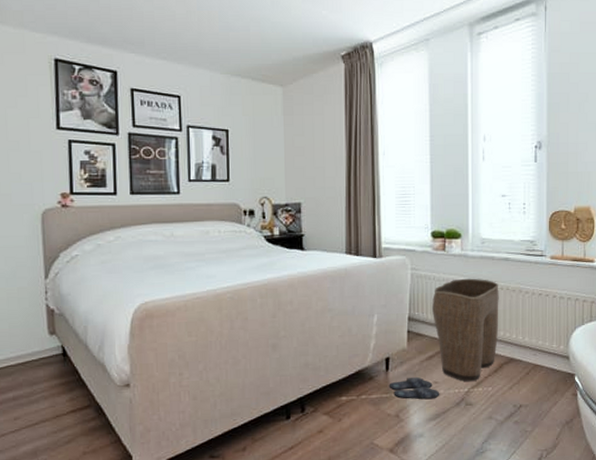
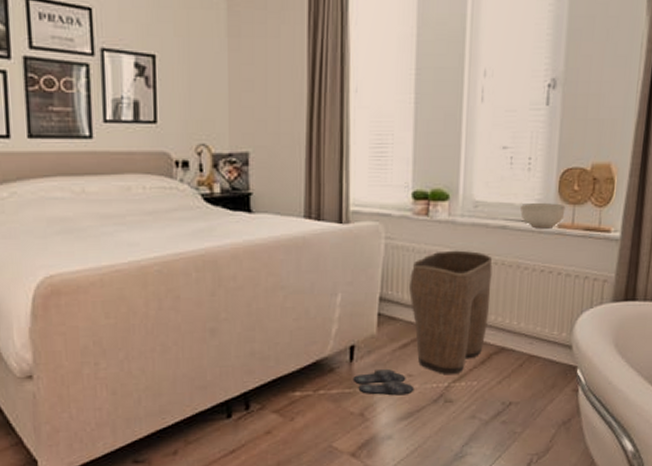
bowl: none [518,239,556,260] -> present [519,203,566,229]

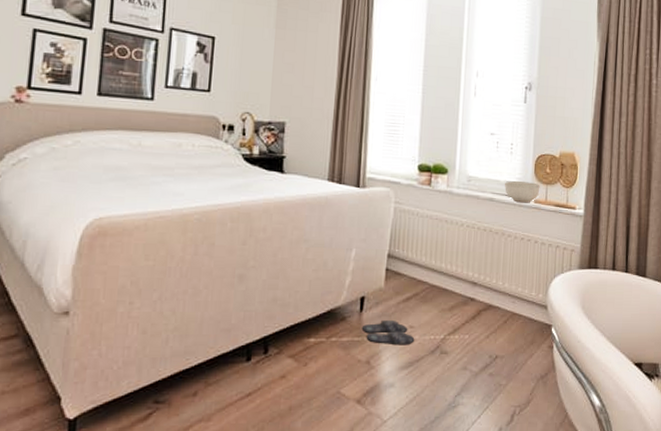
laundry basket: present [409,250,493,374] -> none [413,216,483,327]

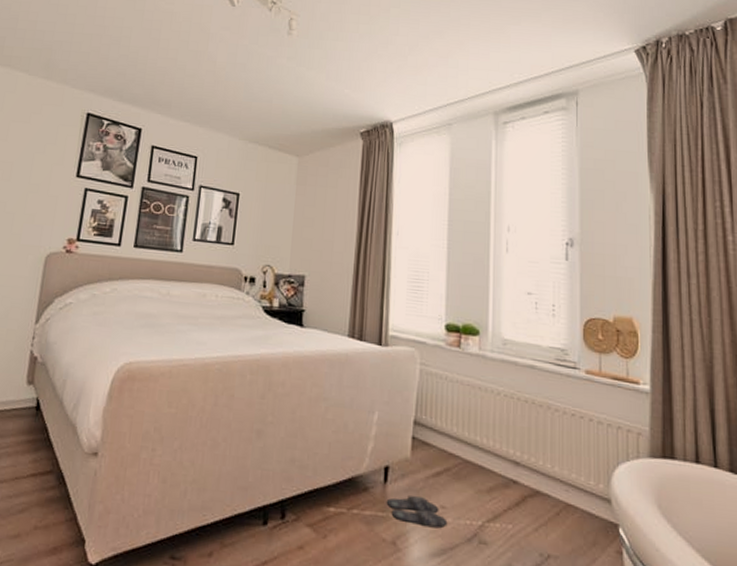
bowl: present [504,181,540,203] -> none [546,347,592,374]

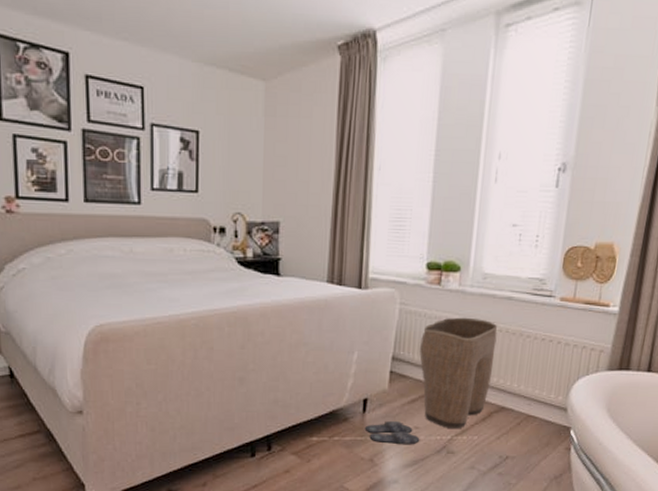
laundry basket: none [443,383,523,513] -> present [419,317,498,428]

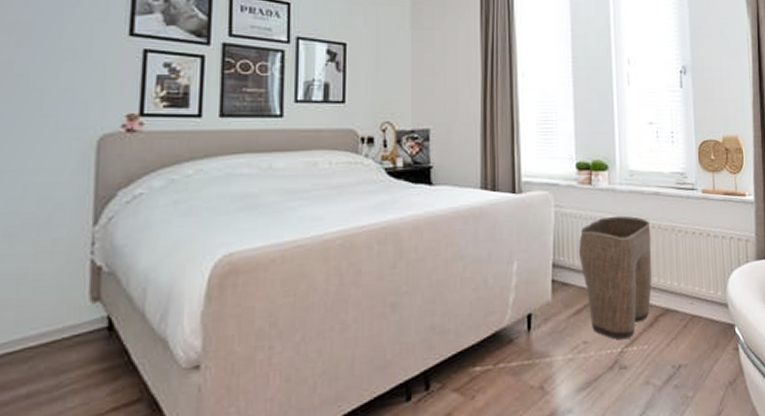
slippers: present [364,421,420,445] -> none [531,337,590,365]

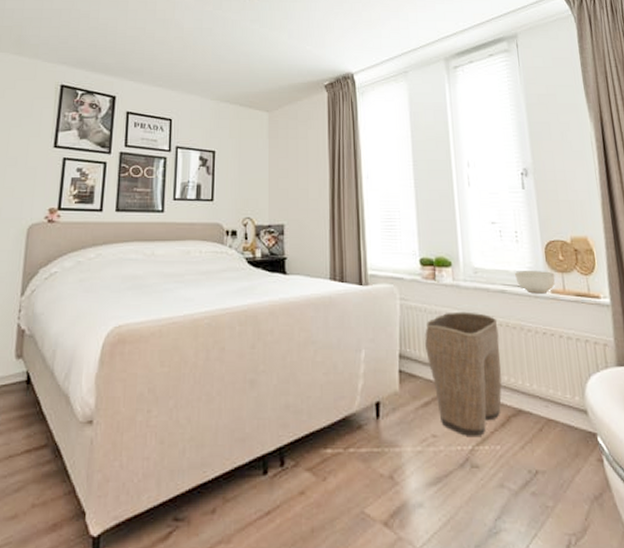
bowl: none [668,171,707,195] -> present [514,271,555,294]

